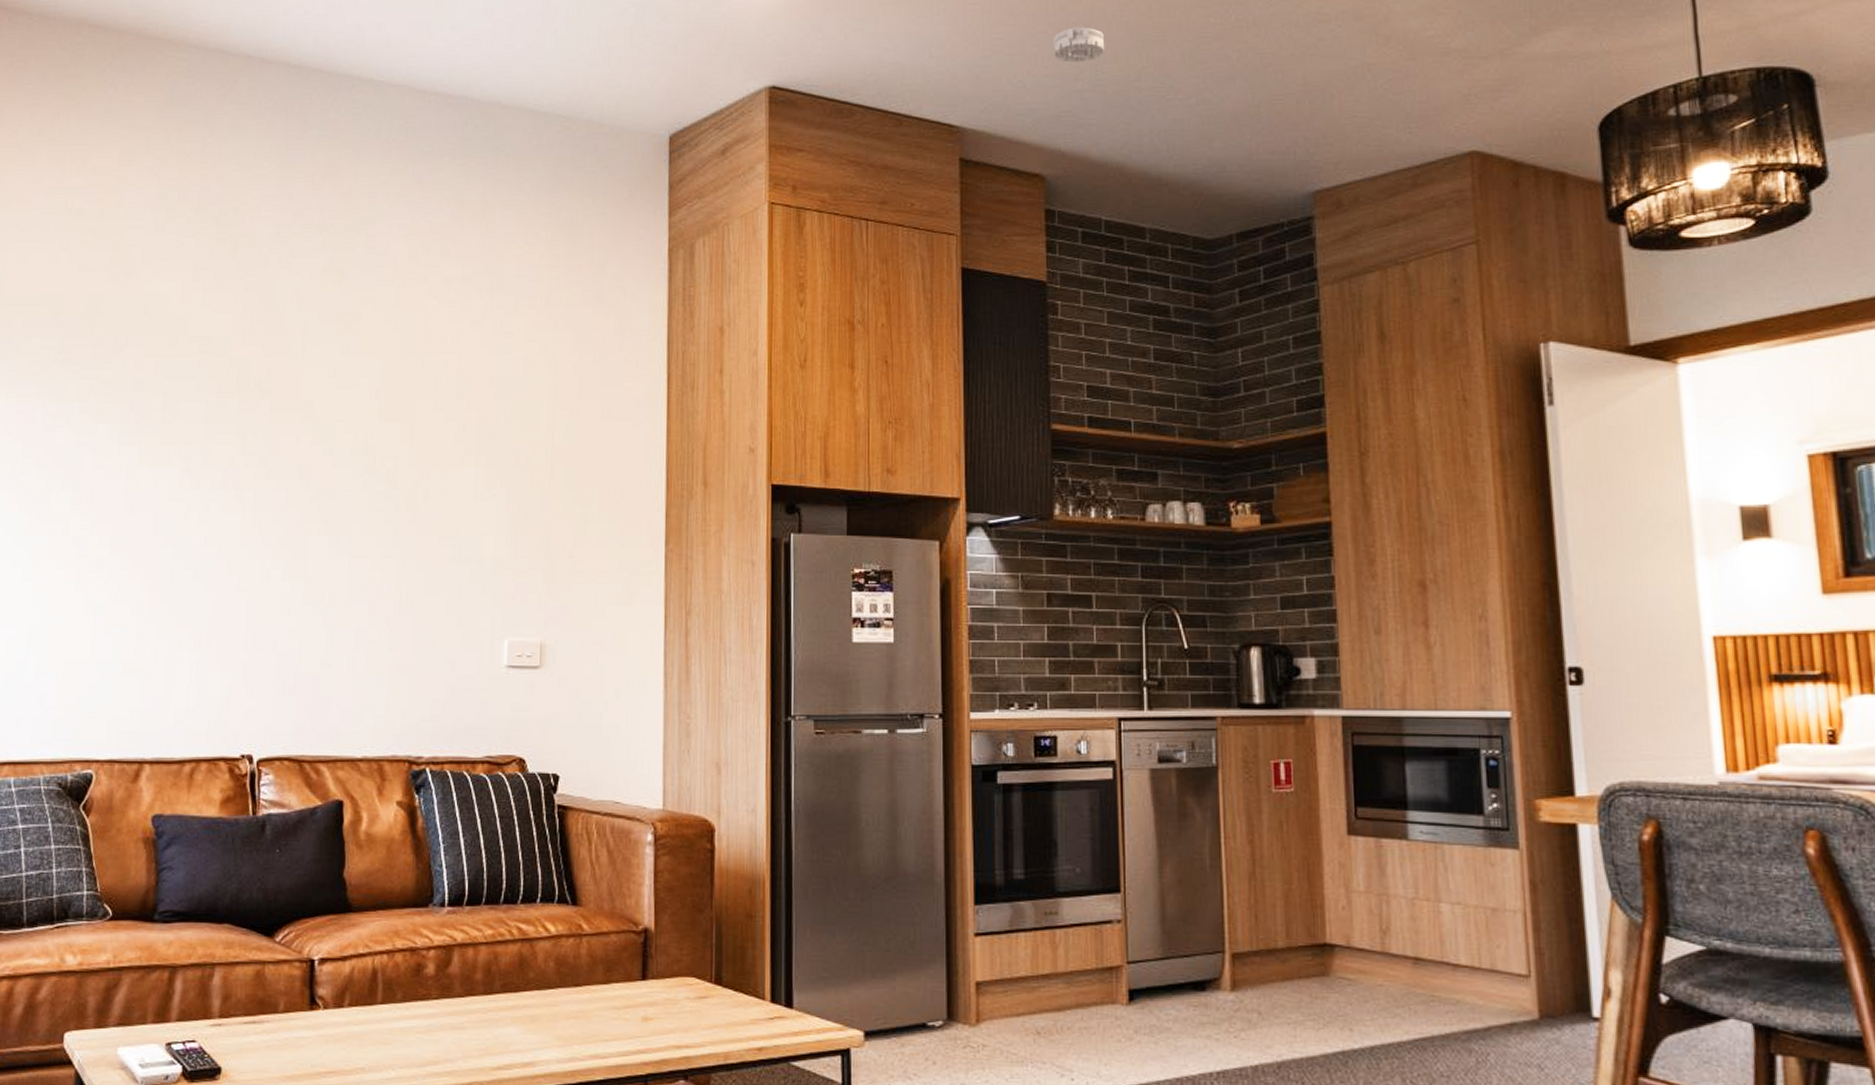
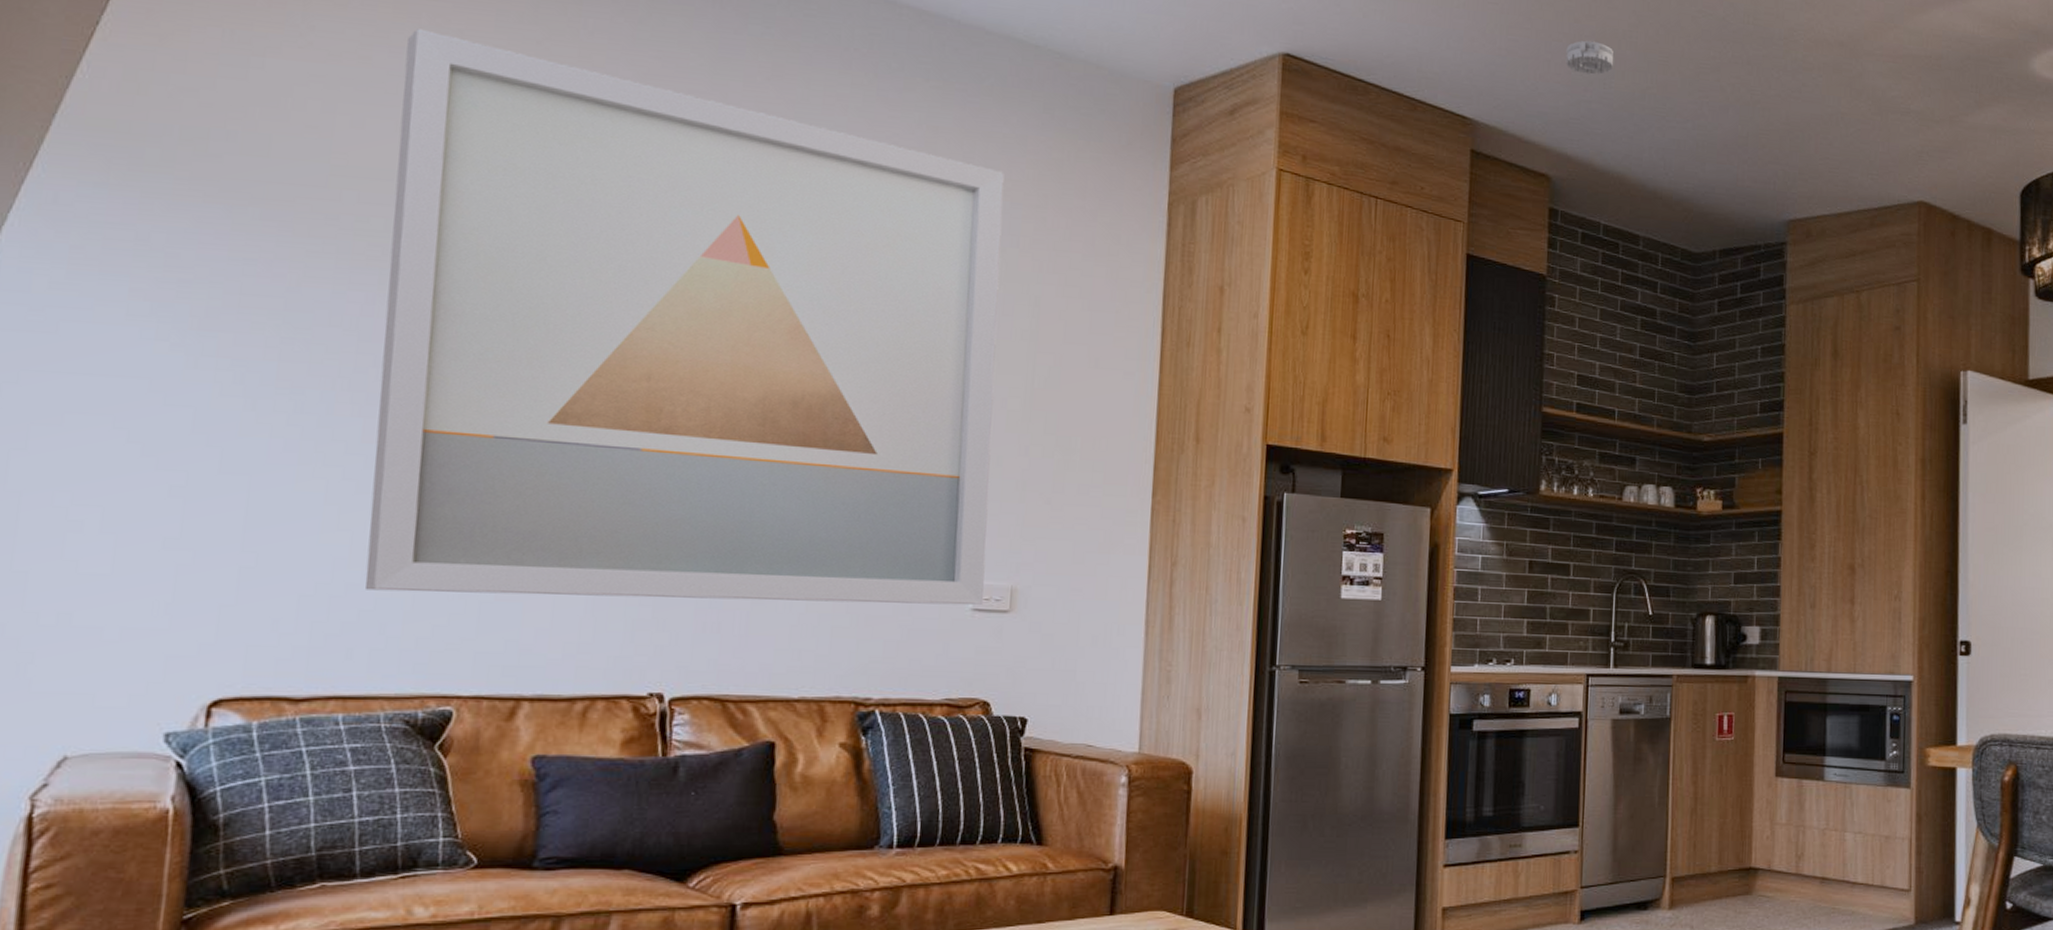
wall art: none [29,171,522,666] -> present [364,29,1004,606]

